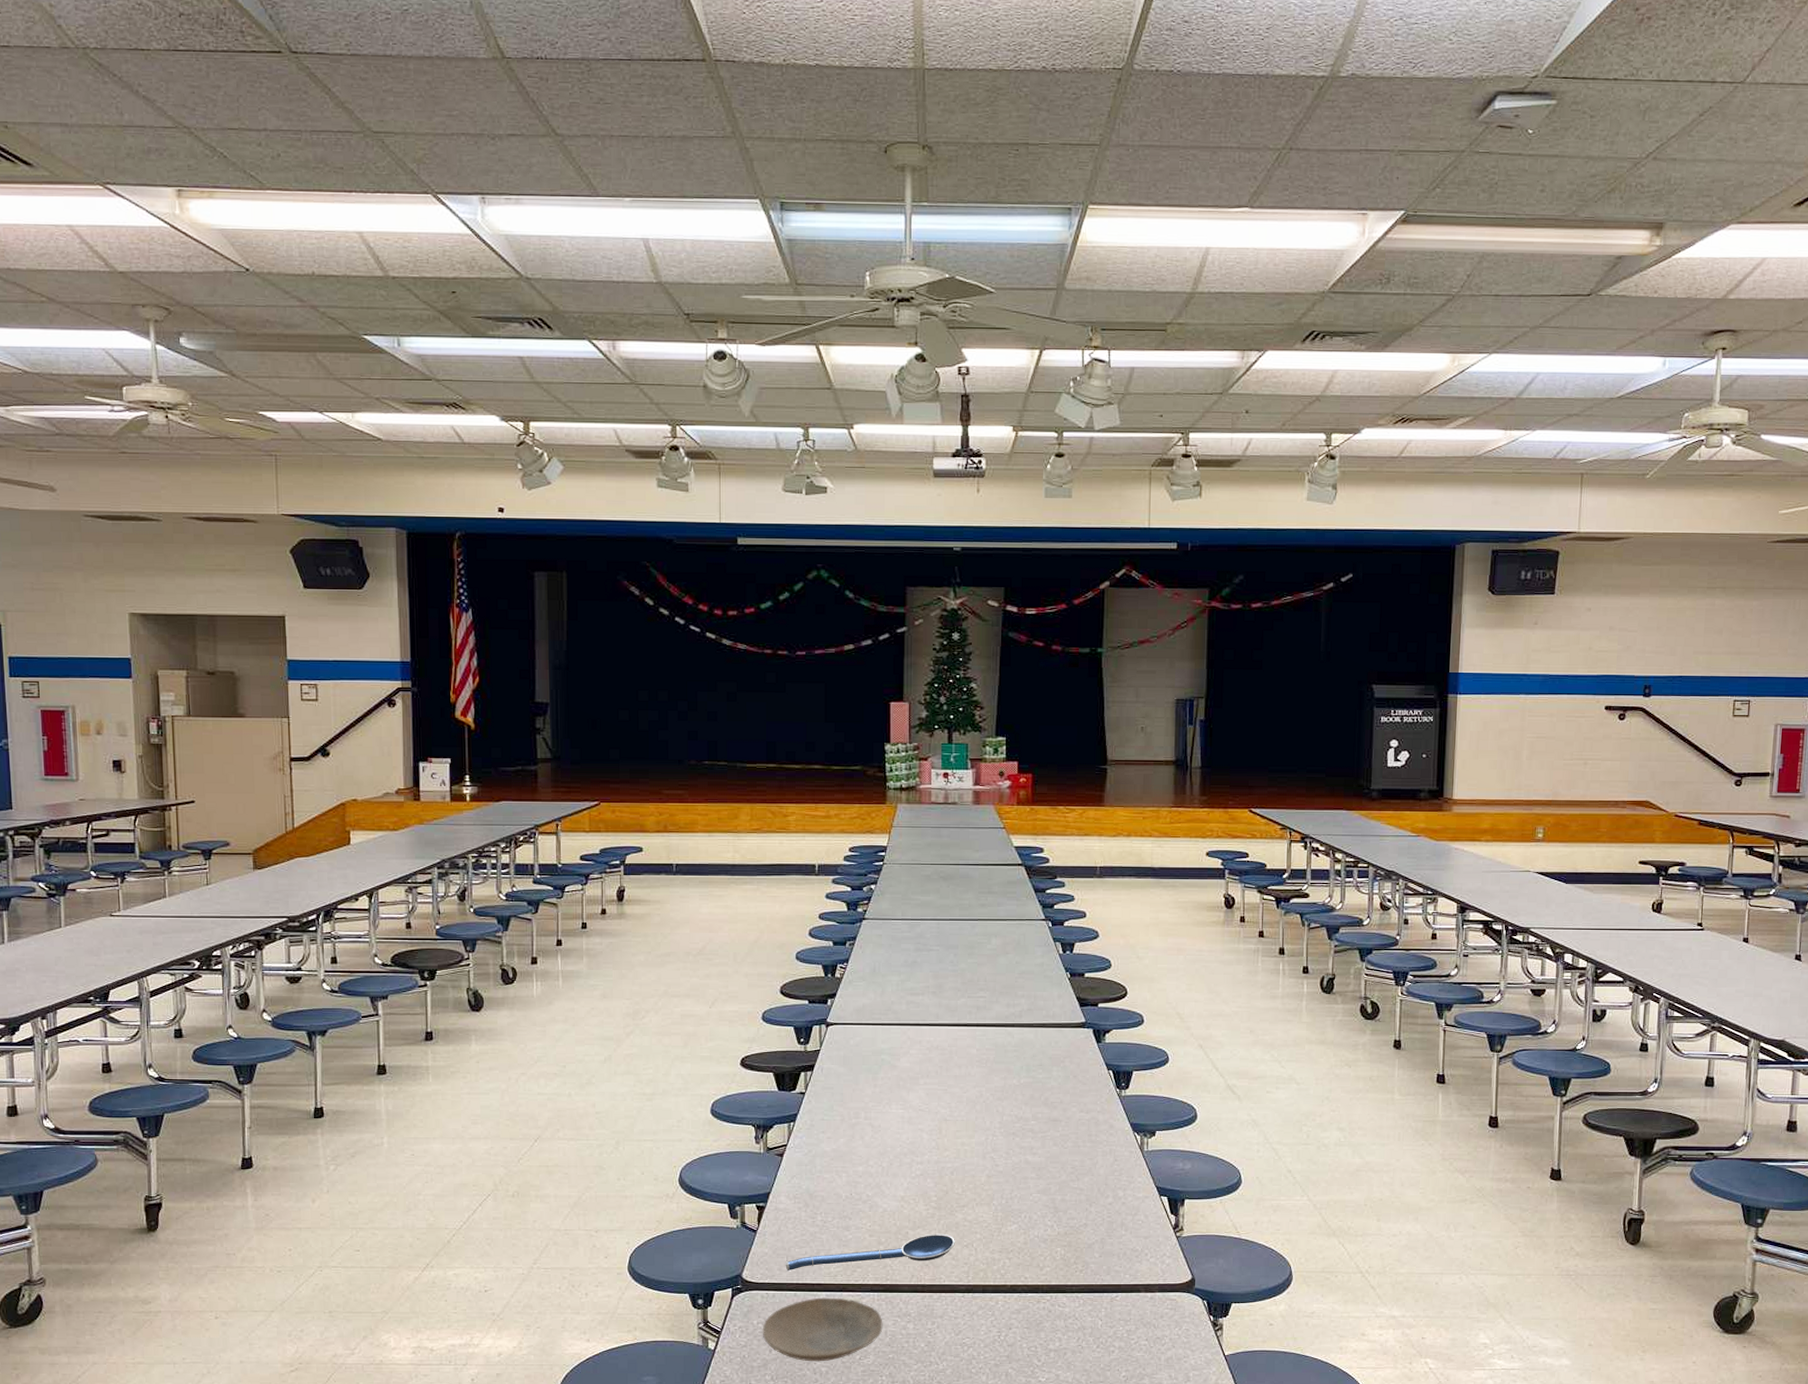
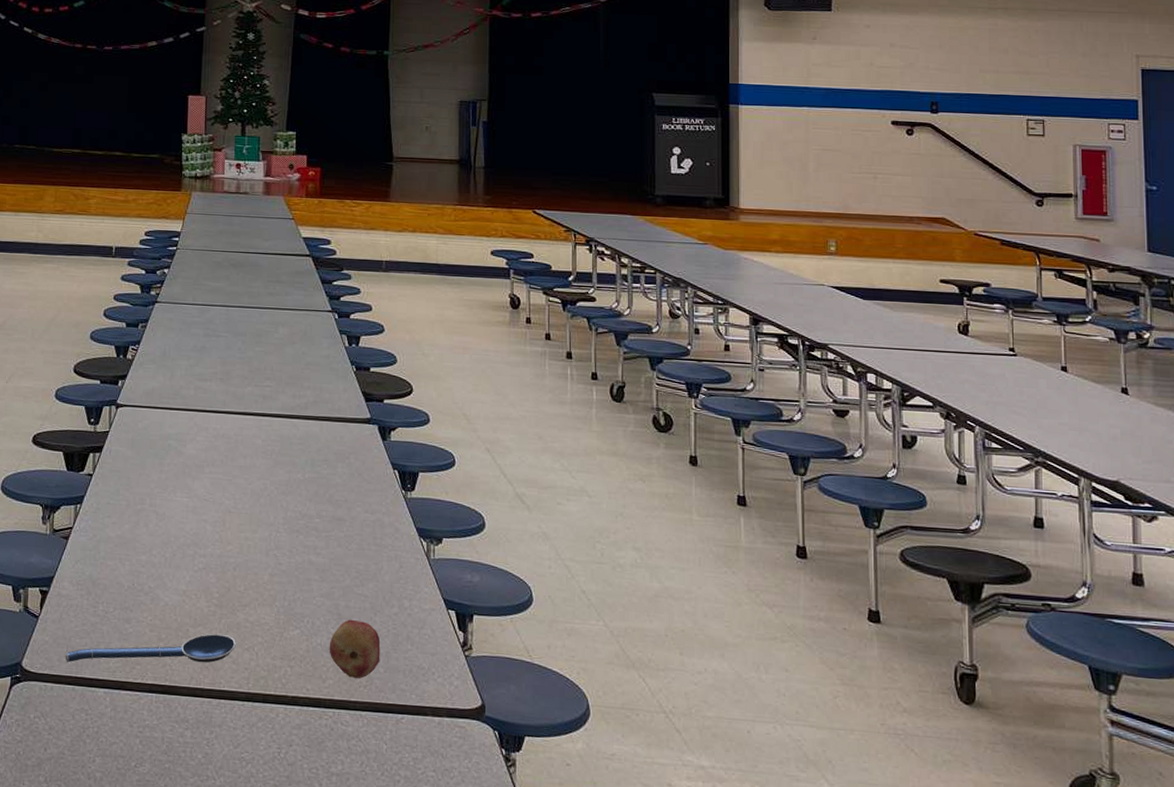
plate: present [762,1297,883,1362] -> none [38,694,160,766]
fruit: none [1046,1211,1096,1264] -> present [329,619,381,678]

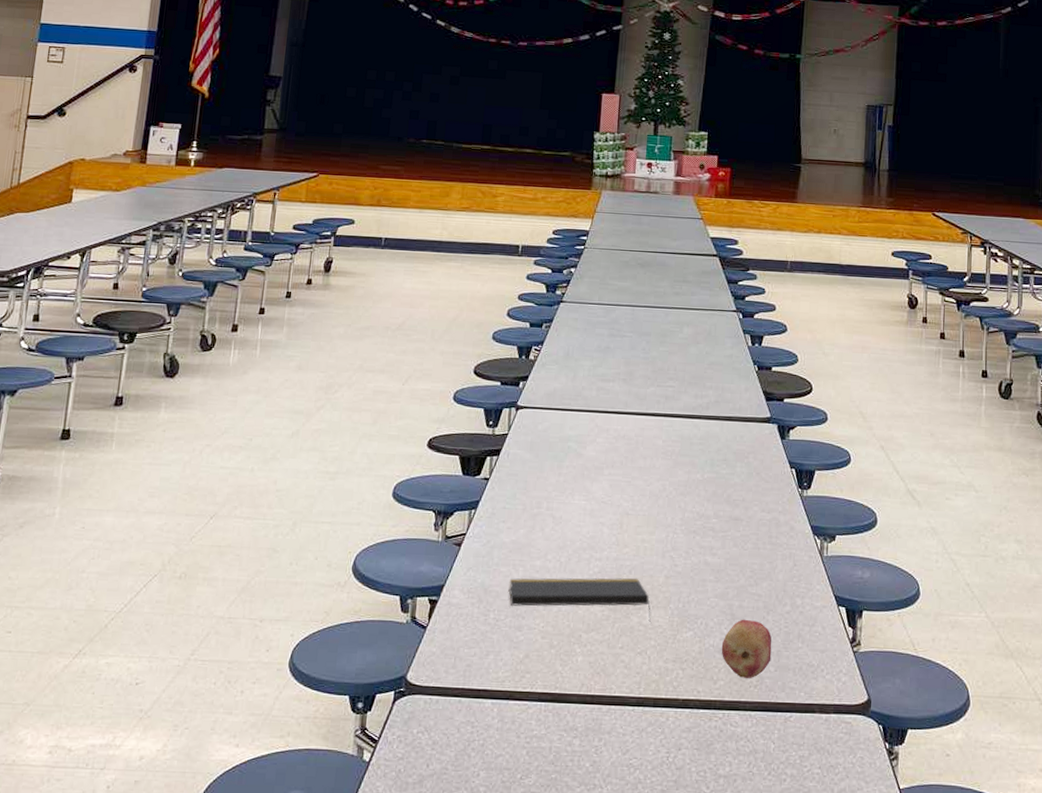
spoon: present [65,634,236,663] -> none [452,639,629,675]
notepad: none [116,571,257,619] -> present [508,577,651,622]

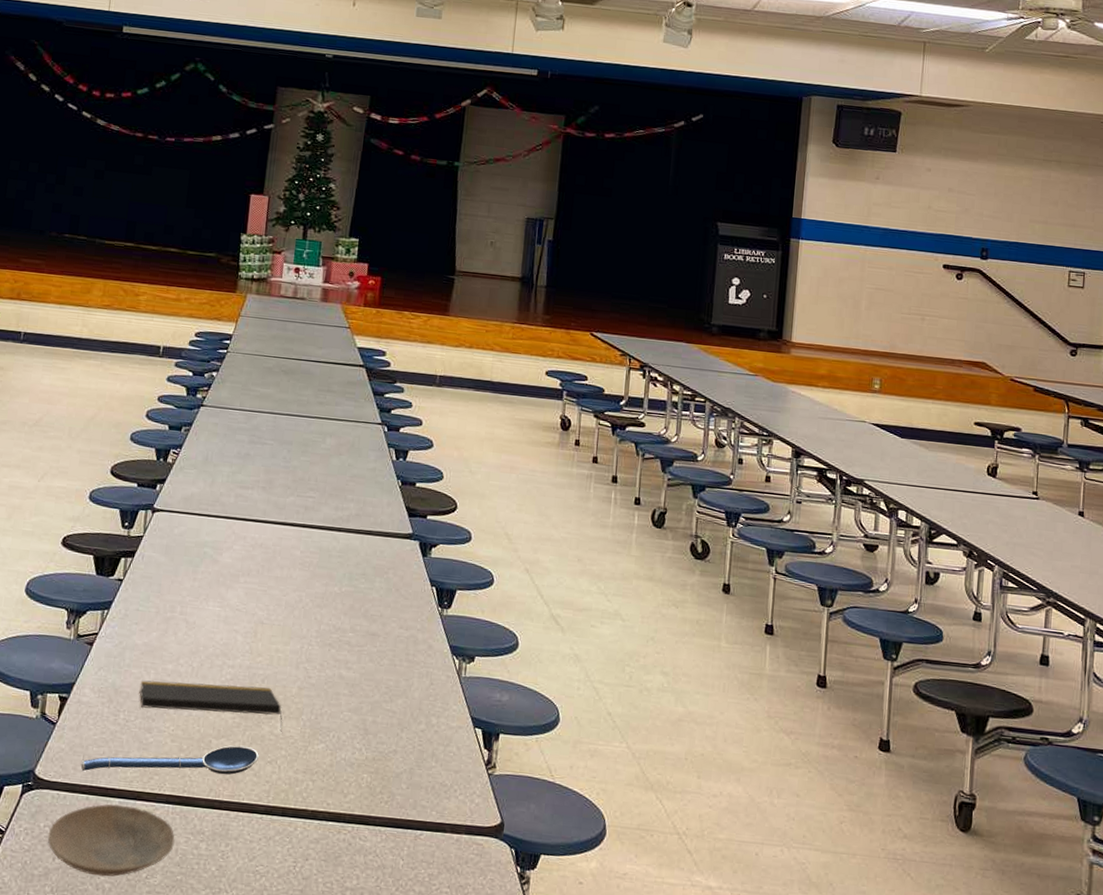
plate: none [421,705,548,780] -> present [47,804,175,877]
spoon: none [452,639,629,675] -> present [80,745,259,775]
fruit: present [721,619,772,678] -> none [352,734,405,794]

